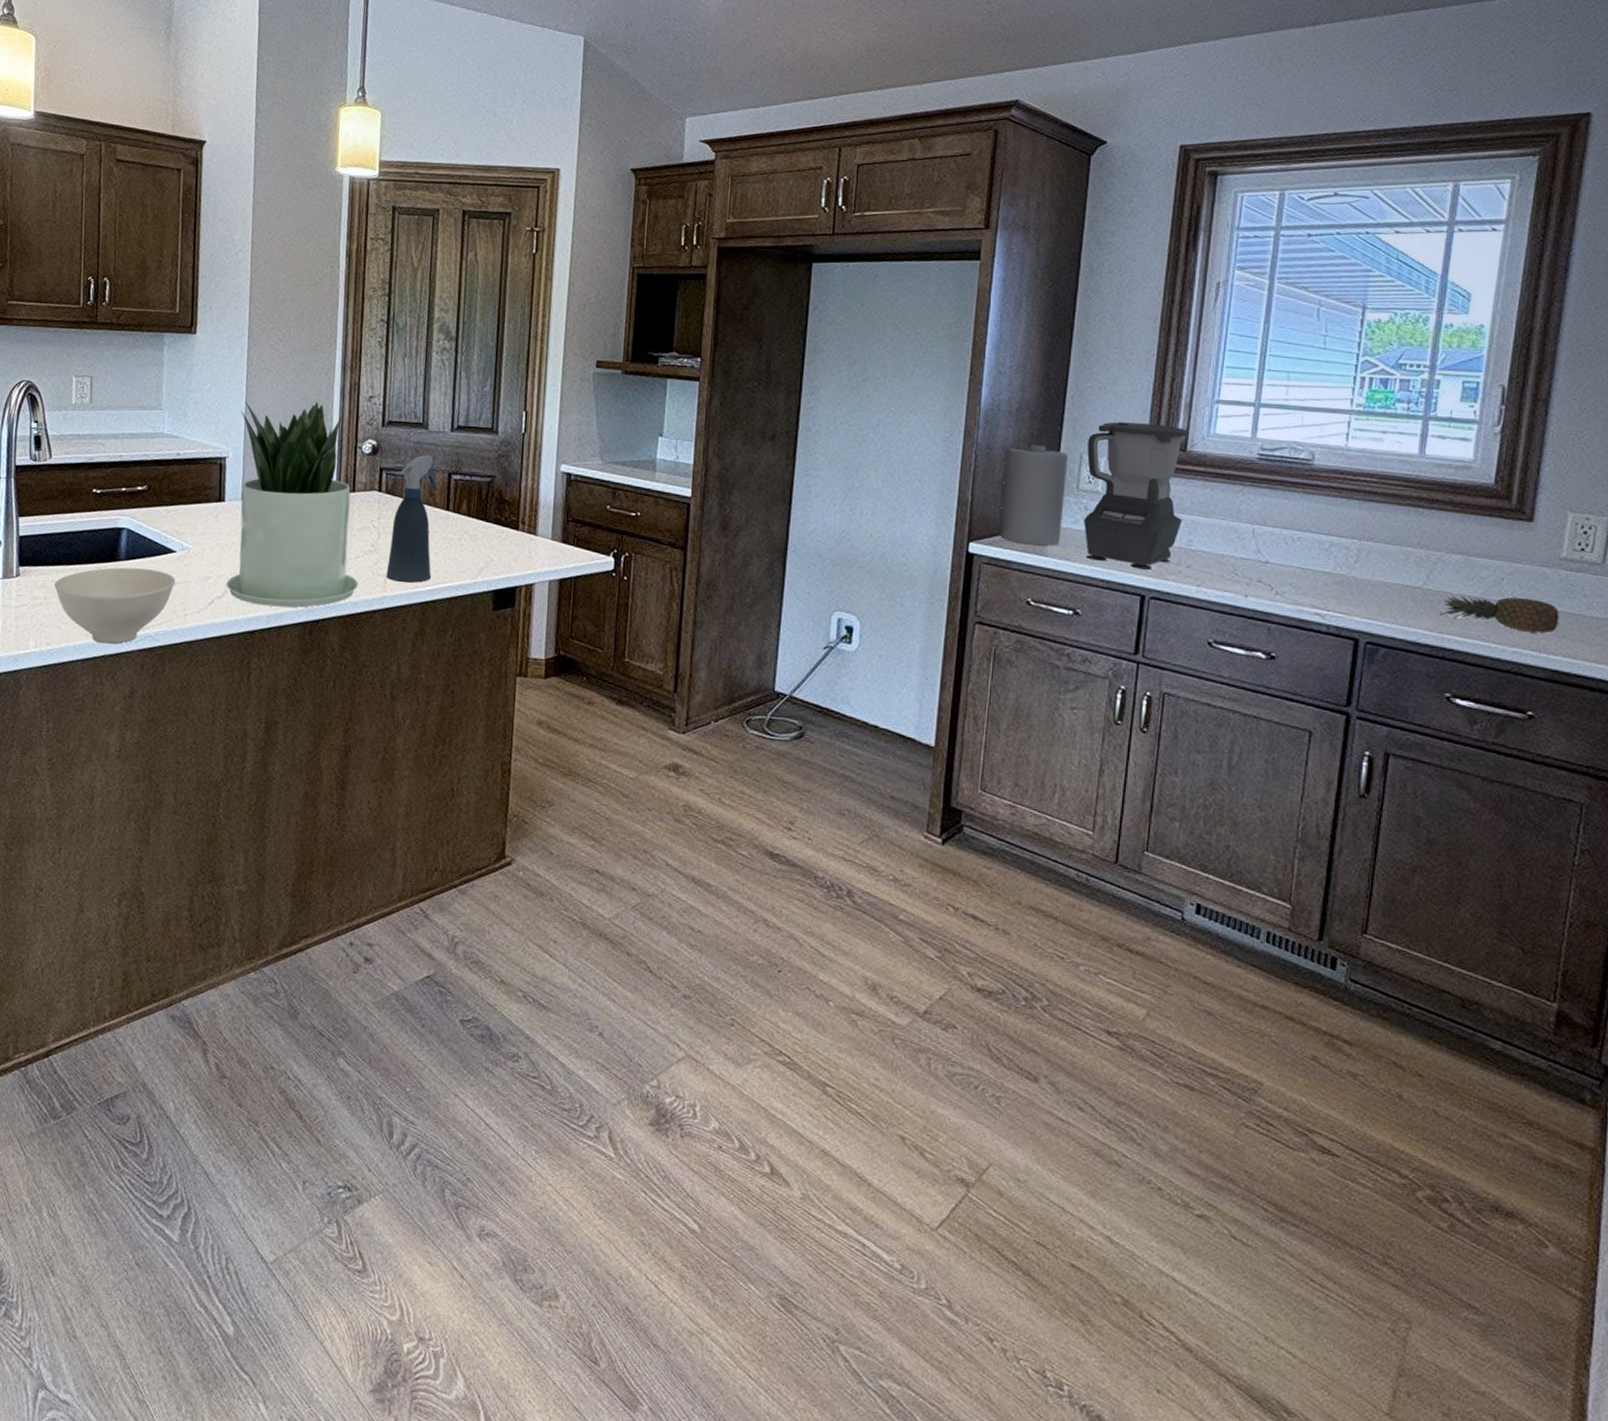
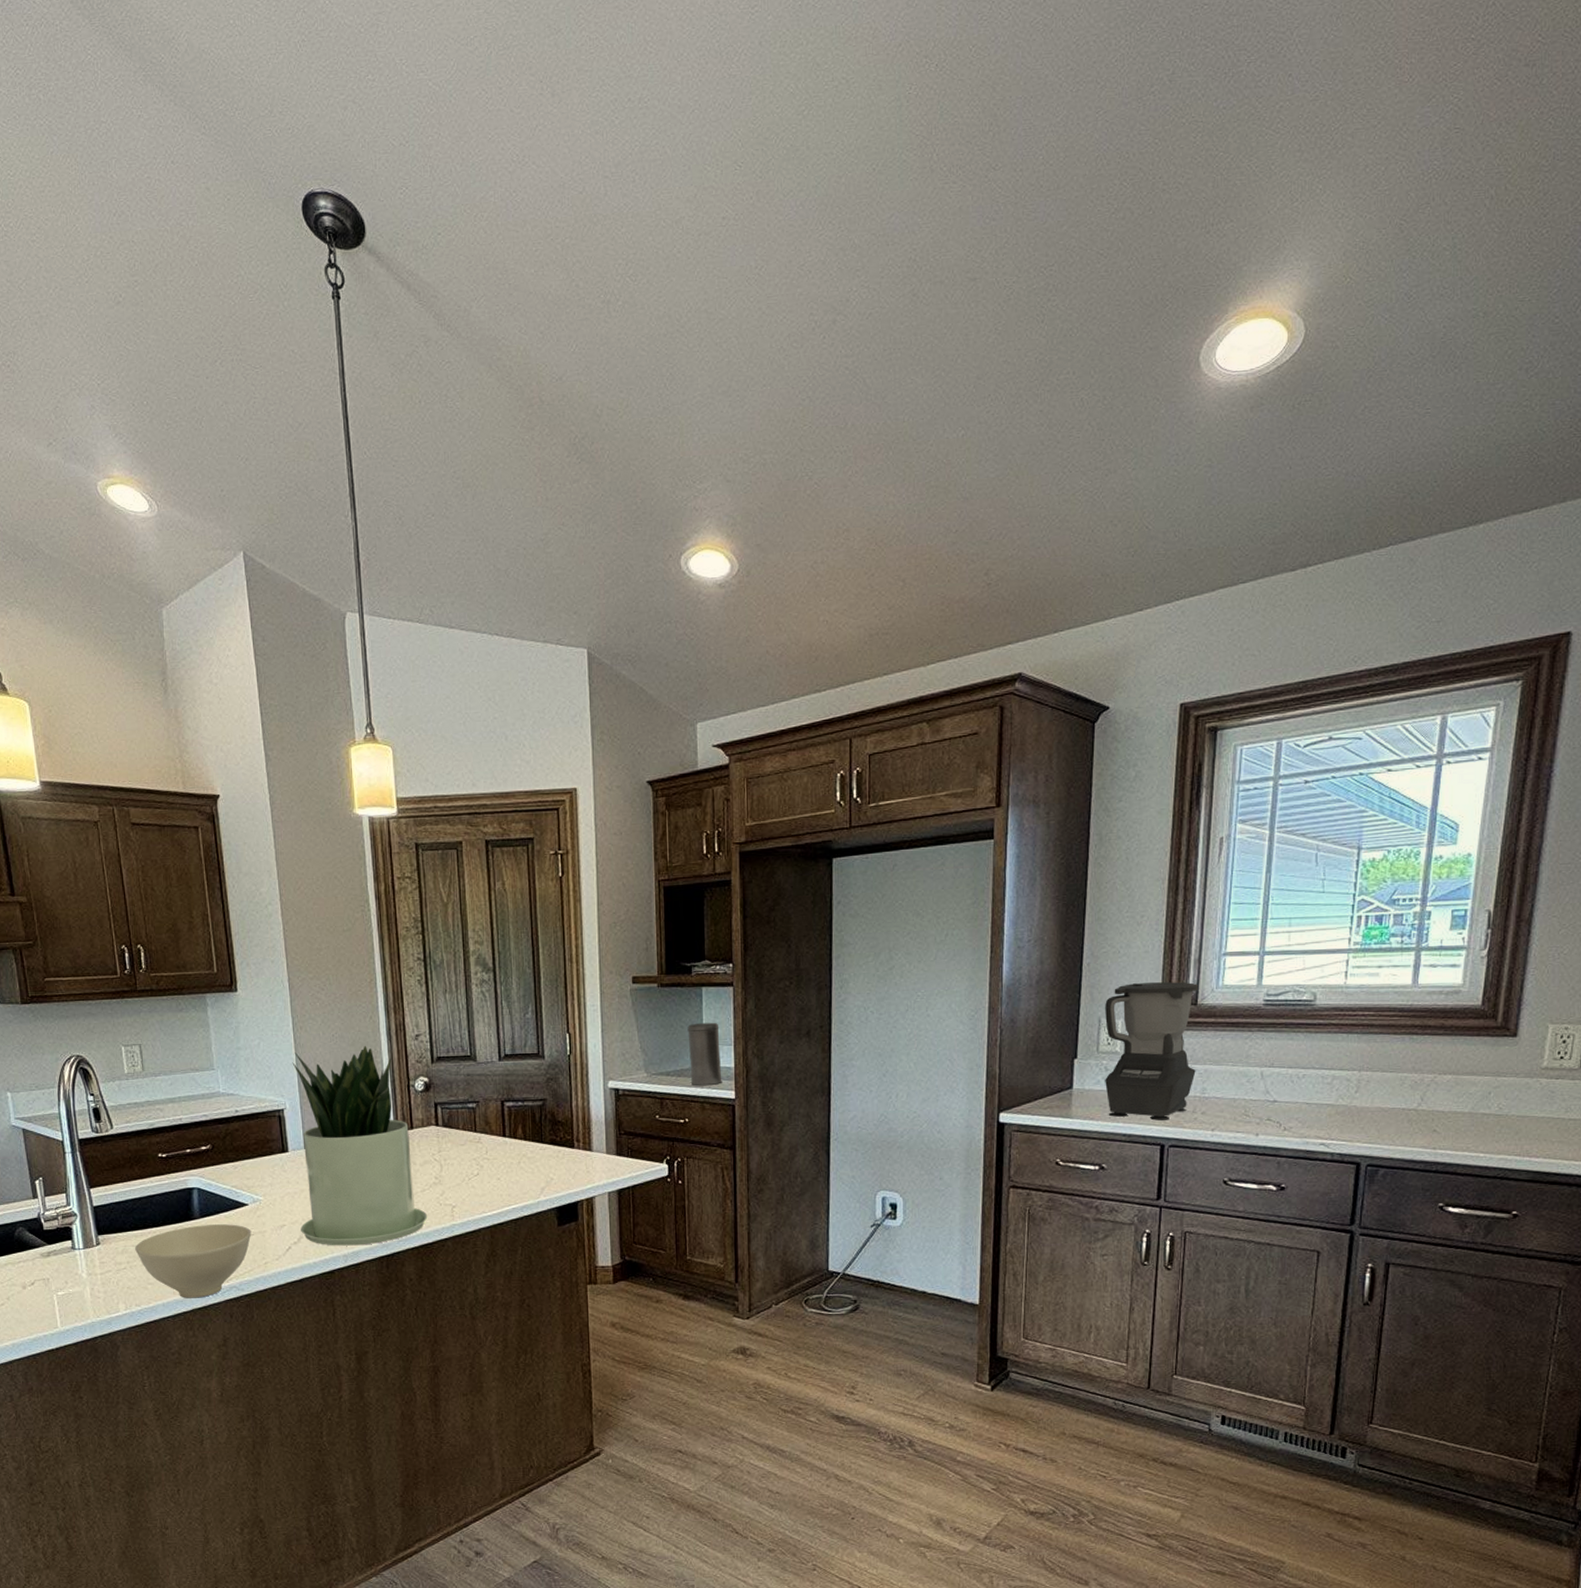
spray bottle: present [386,455,439,584] -> none [452,1085,495,1210]
canister: none [646,414,682,481] -> present [687,1022,722,1087]
paper towel holder: present [999,445,1068,546] -> none [1026,1014,1088,1109]
fruit: present [1440,594,1559,634] -> none [1433,1109,1540,1139]

